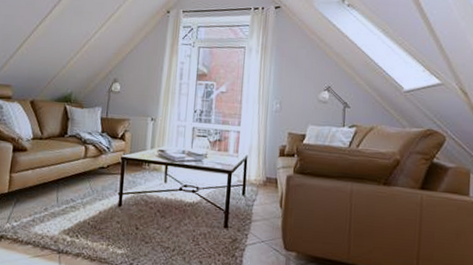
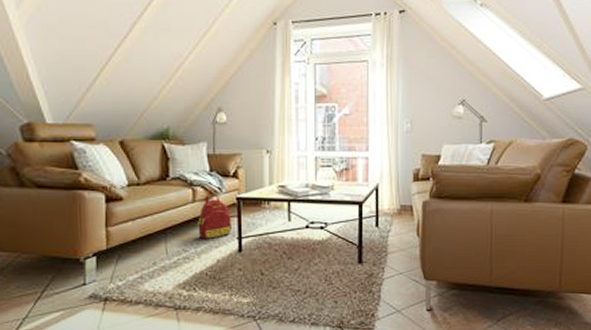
backpack: none [85,152,115,192] -> present [198,194,231,239]

